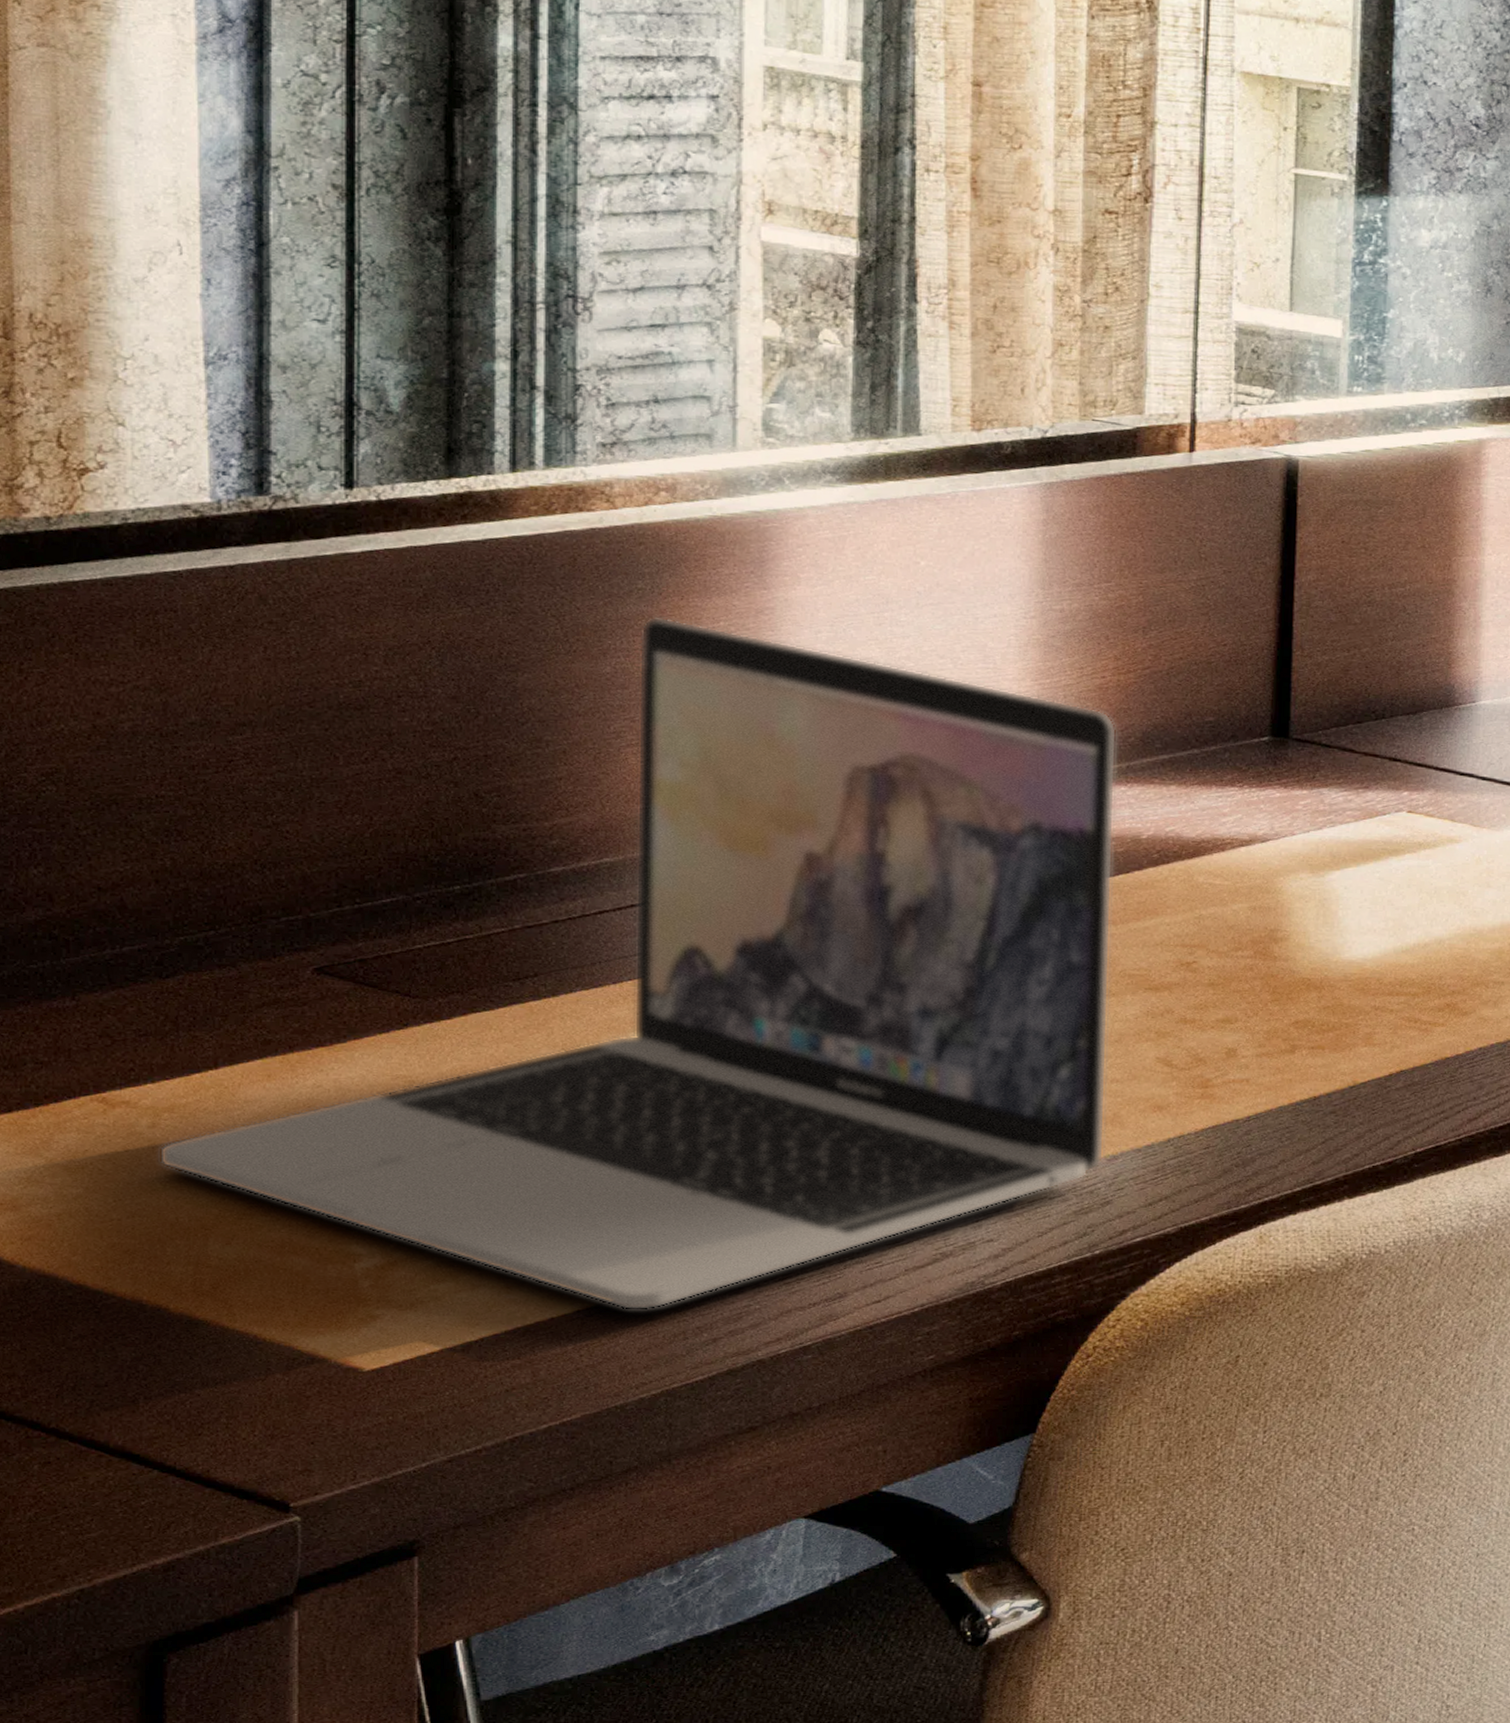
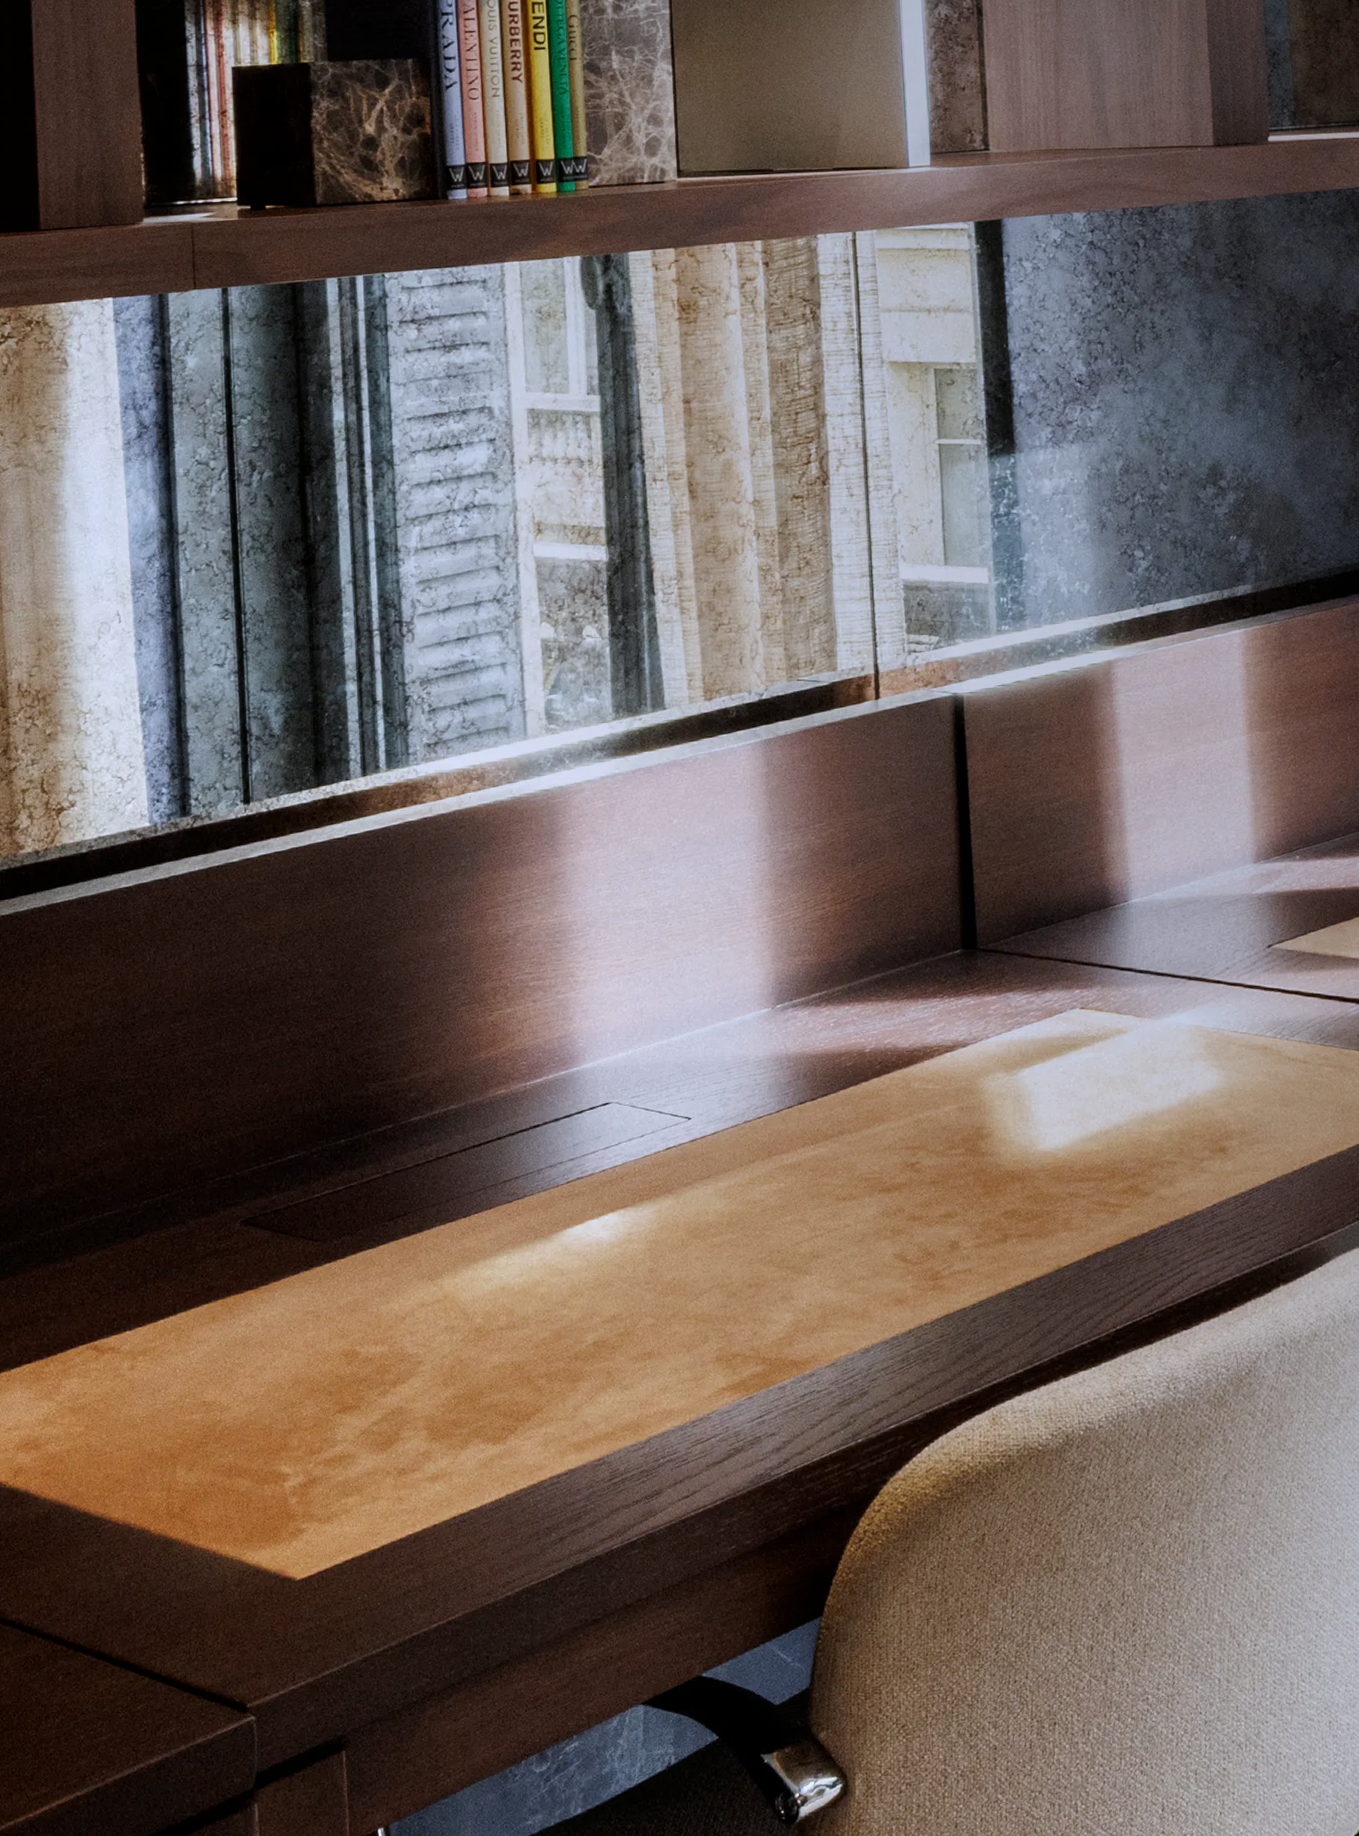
laptop: present [158,616,1117,1311] -> none [137,889,859,1515]

